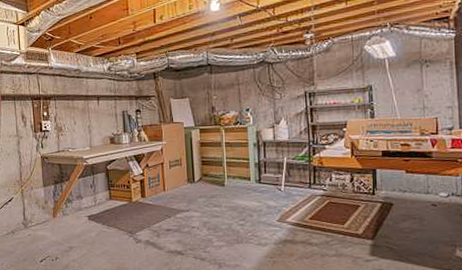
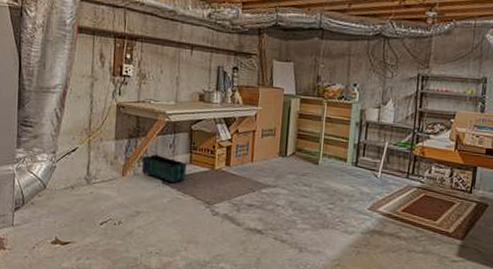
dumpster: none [68,195,108,219] -> present [141,154,187,184]

